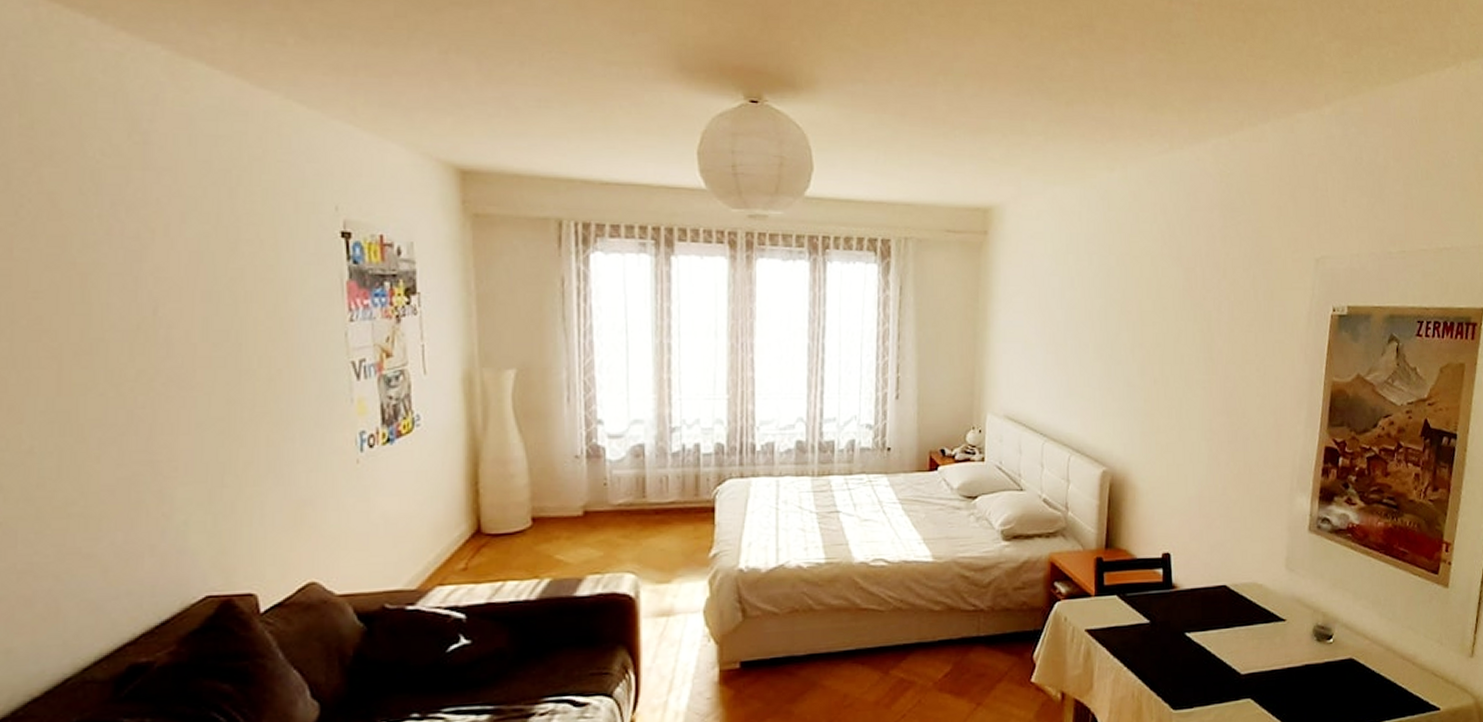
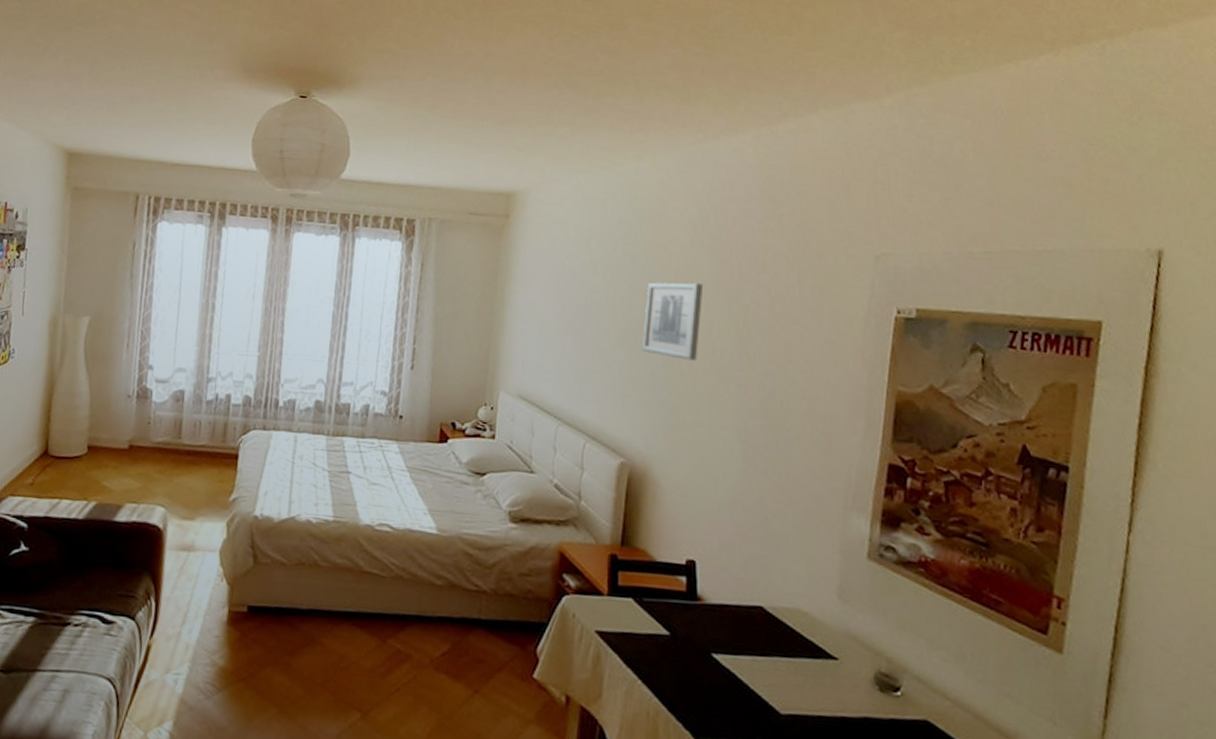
wall art: none [1119,293,1172,368] -> present [642,282,704,361]

